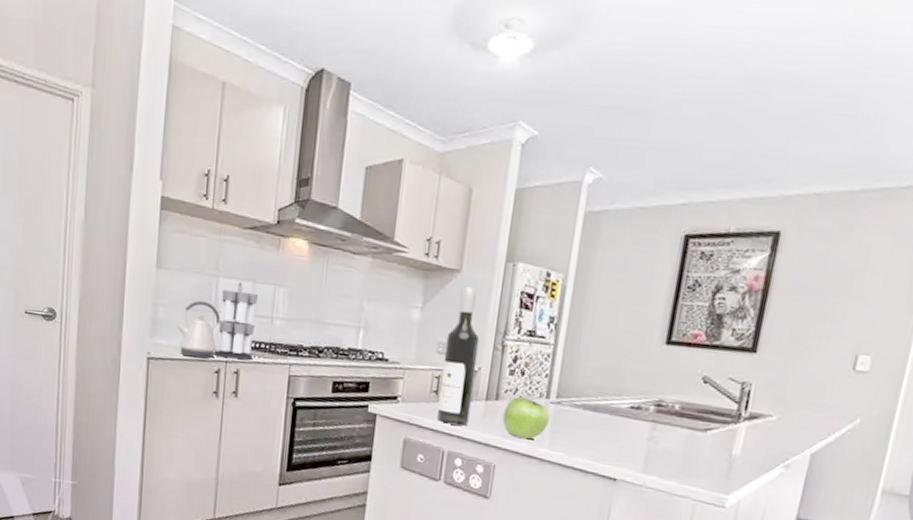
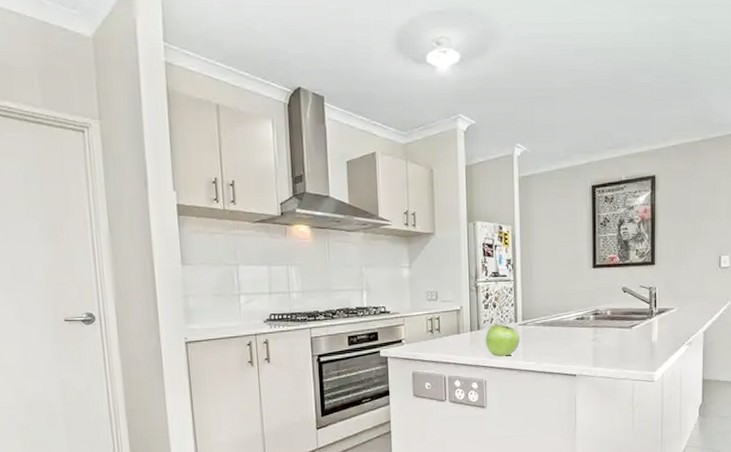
kettle: present [176,300,221,360] -> none [207,287,248,337]
spice rack: present [213,282,259,361] -> none [242,267,277,332]
bottle: present [436,286,480,426] -> none [432,244,460,356]

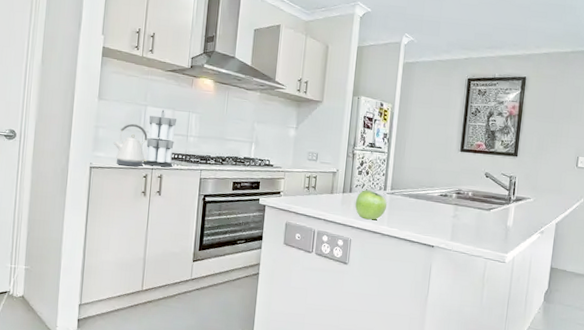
kettle: none [207,287,248,337] -> present [113,123,148,168]
spice rack: none [242,267,277,332] -> present [142,110,177,168]

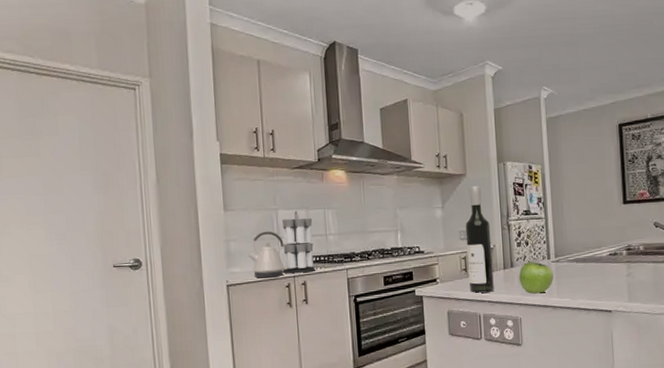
bottle: none [308,112,337,212] -> present [465,185,494,294]

